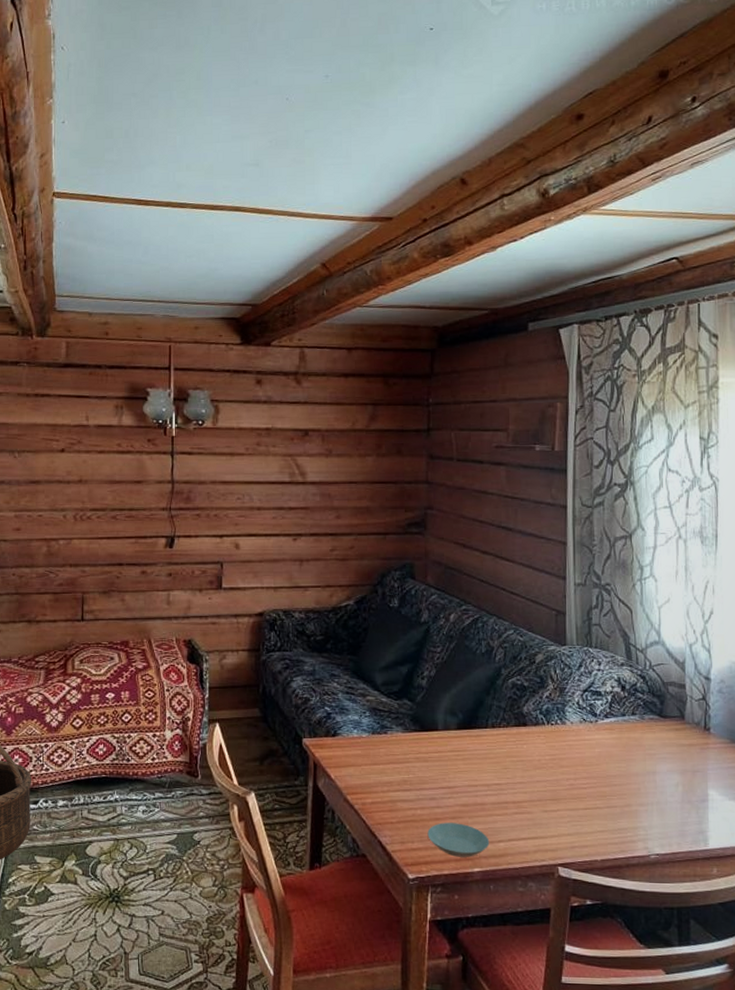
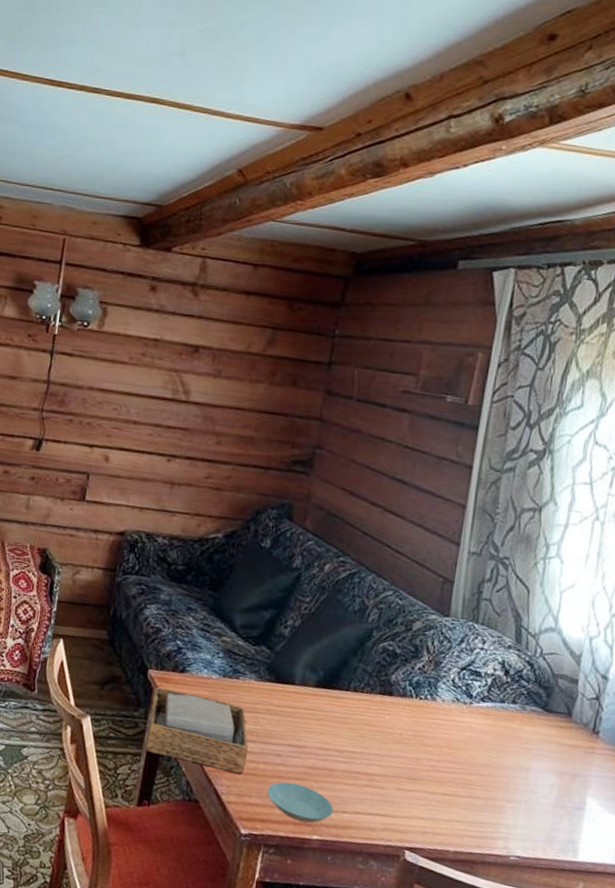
napkin holder: none [309,754,404,824] -> present [145,687,248,775]

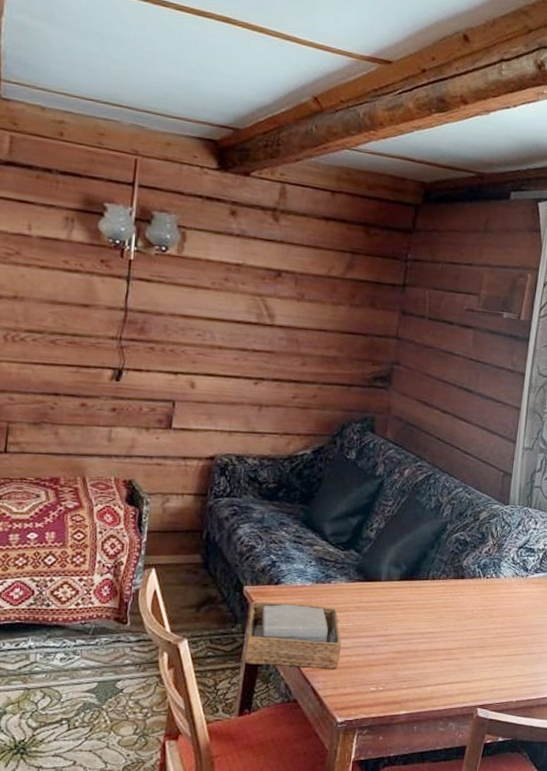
saucer: present [267,781,334,823] -> none [360,669,418,701]

